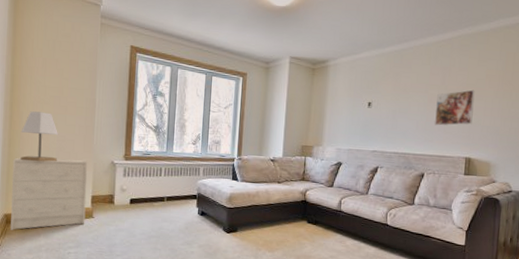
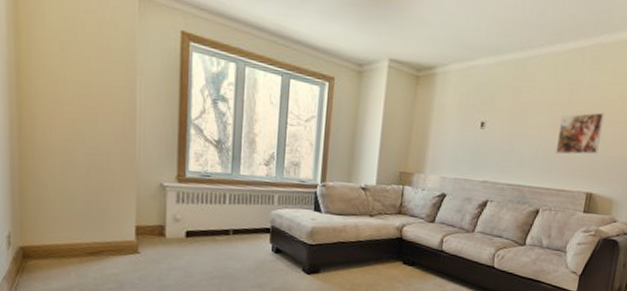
dresser: present [10,158,88,230] -> none [26,175,129,267]
lamp: present [20,111,59,162] -> none [34,113,88,182]

